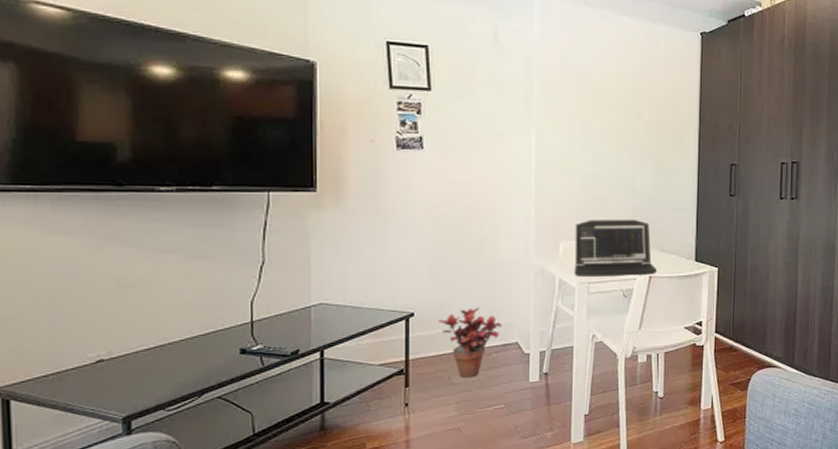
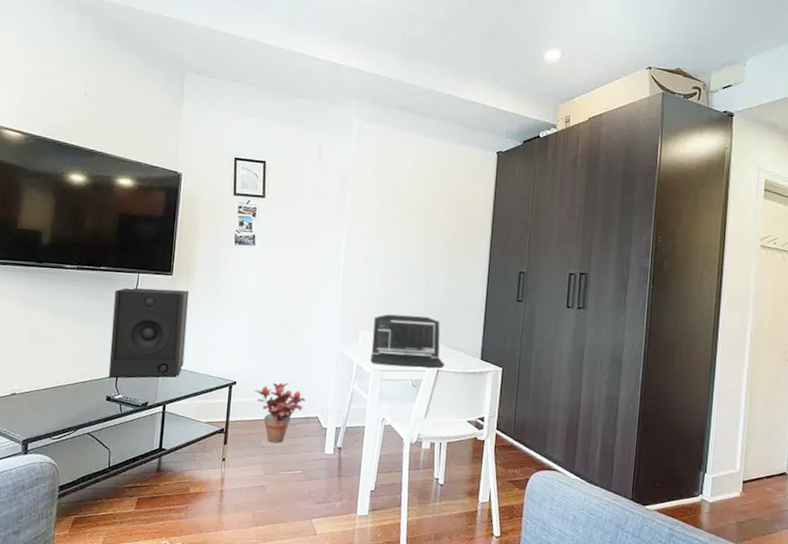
studio monitor: none [237,209,343,326] -> present [108,287,190,378]

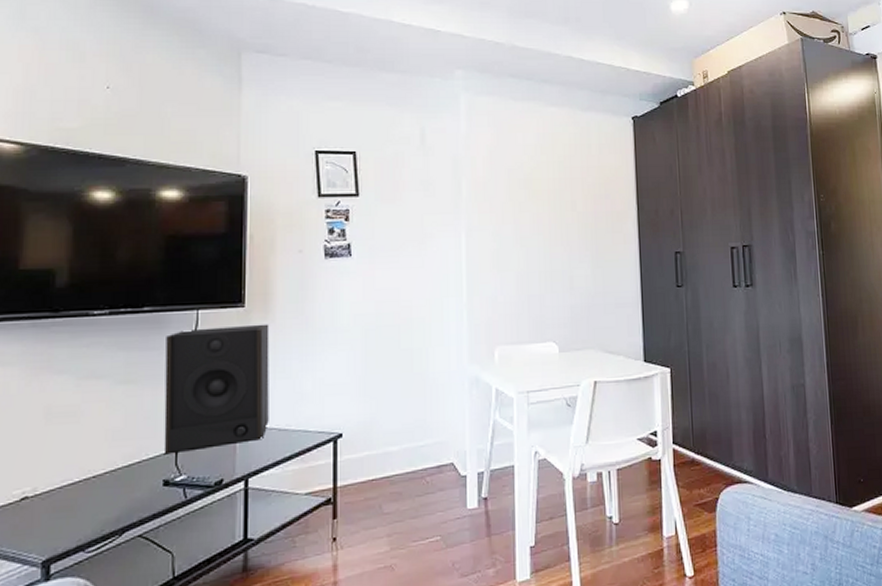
potted plant: present [254,382,306,443] -> none [367,424,436,507]
laptop: present [370,314,445,369] -> none [510,318,603,386]

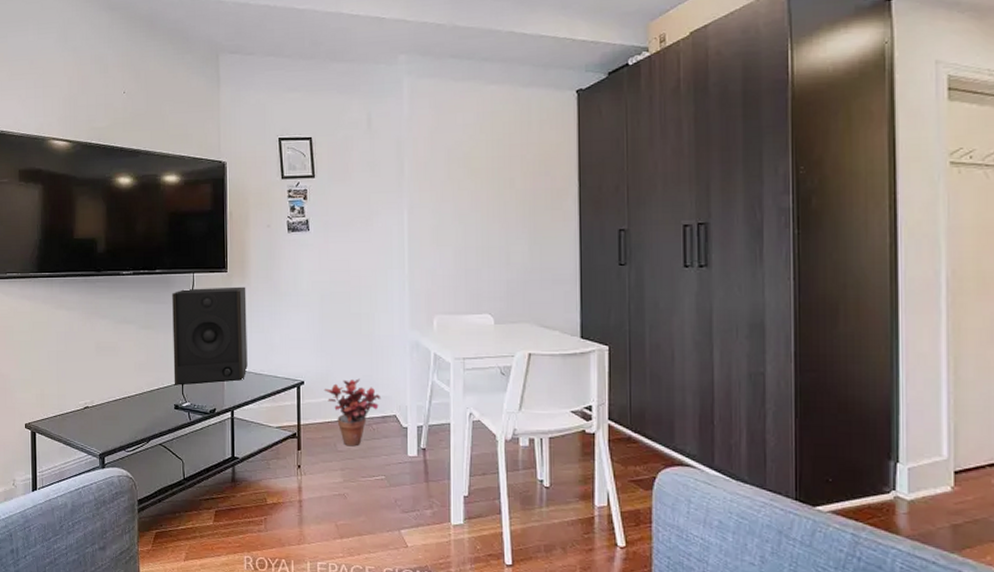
potted plant: none [367,424,436,507] -> present [324,378,381,447]

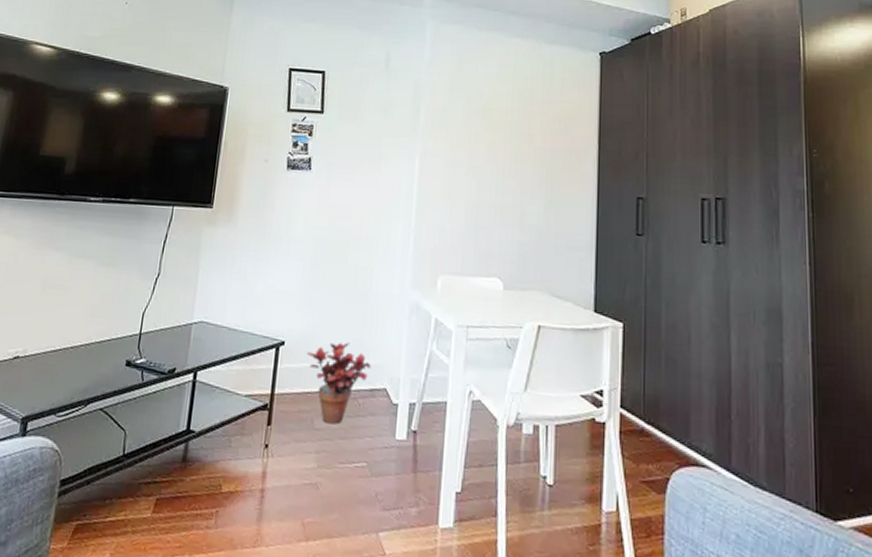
studio monitor: present [172,286,248,385] -> none [130,223,232,337]

